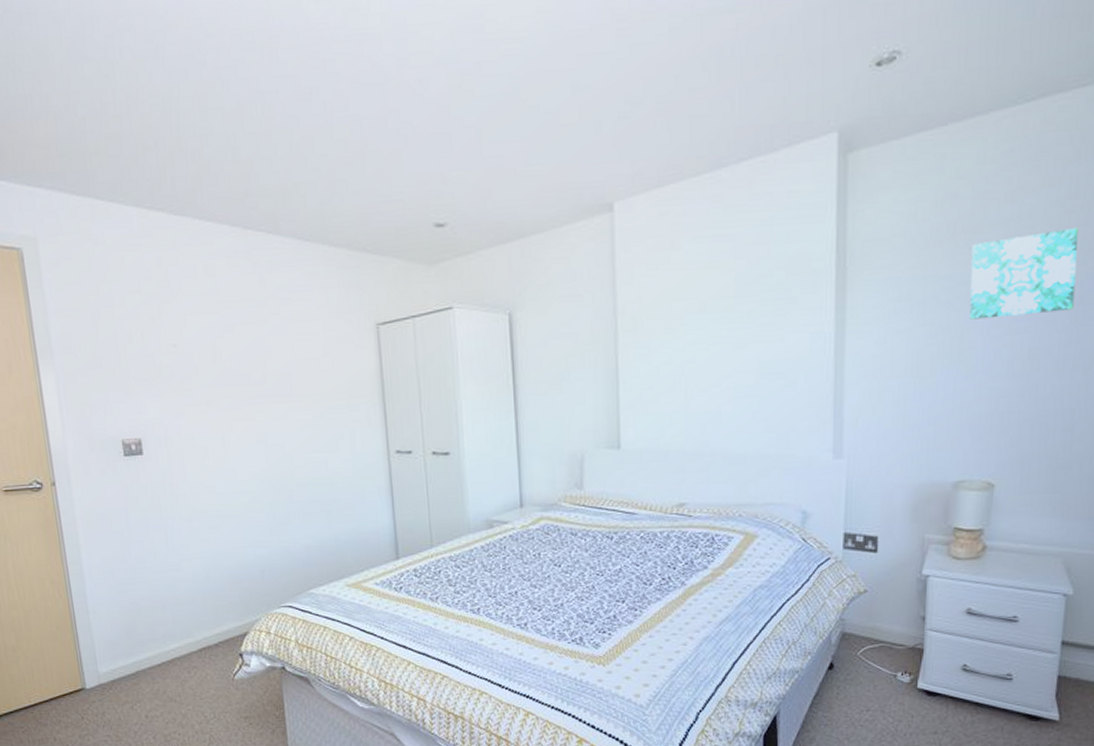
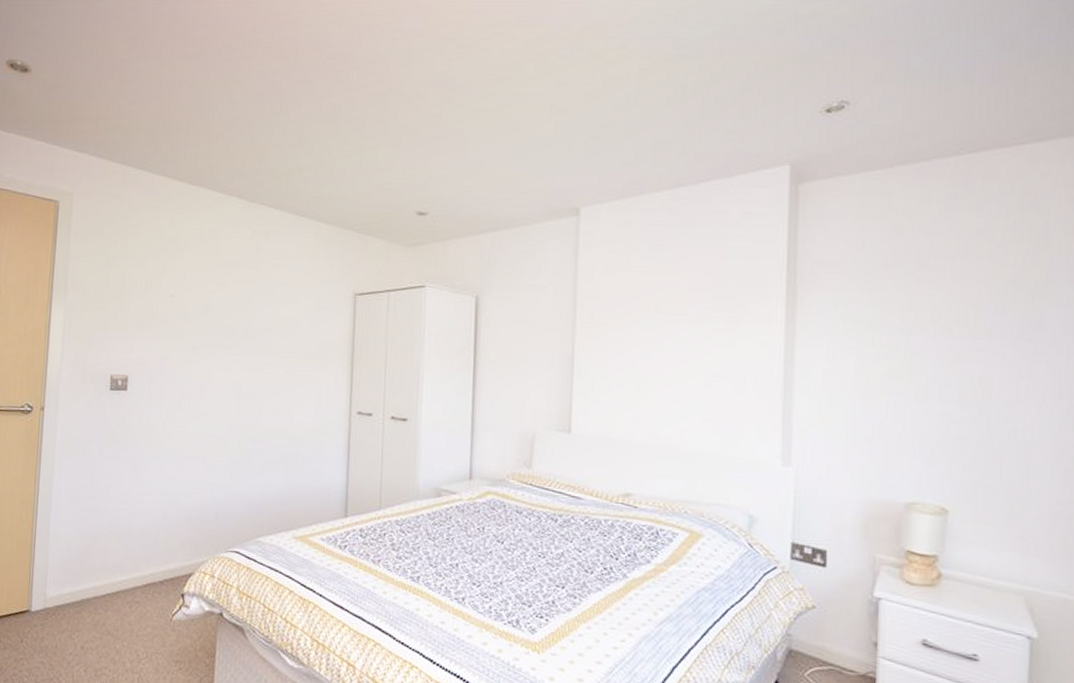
wall art: present [970,227,1078,320] -> none [918,268,1025,346]

